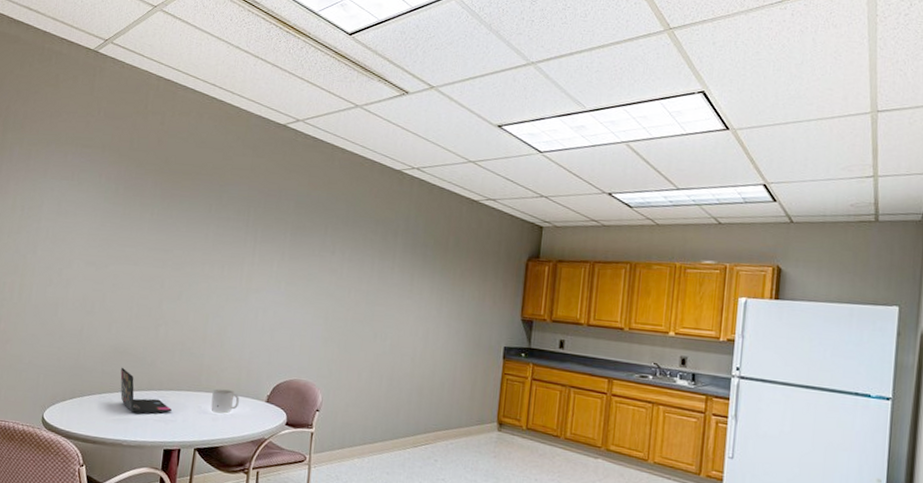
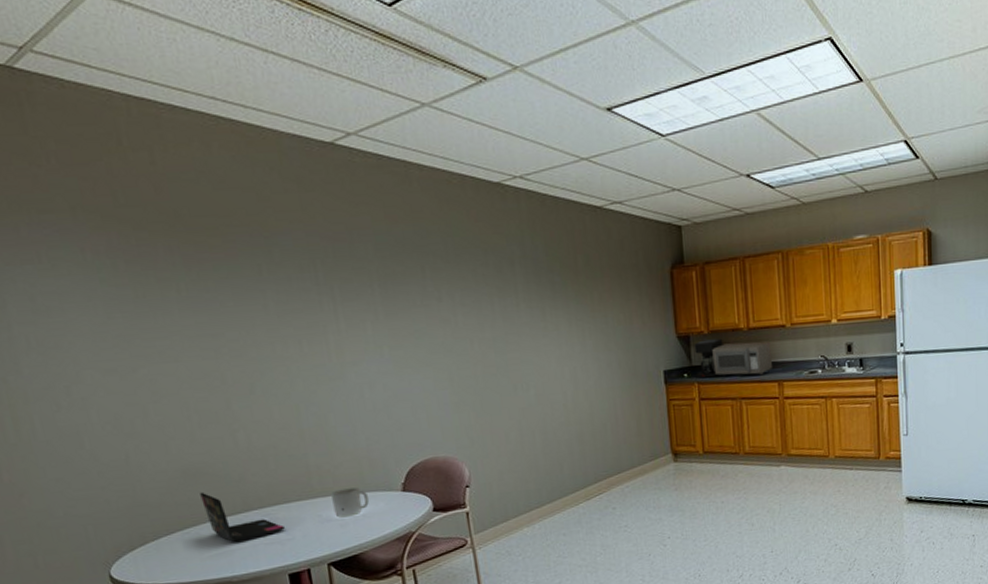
coffee maker: none [531,327,563,362] -> present [694,338,723,379]
microwave: none [549,334,607,370] -> present [712,341,774,376]

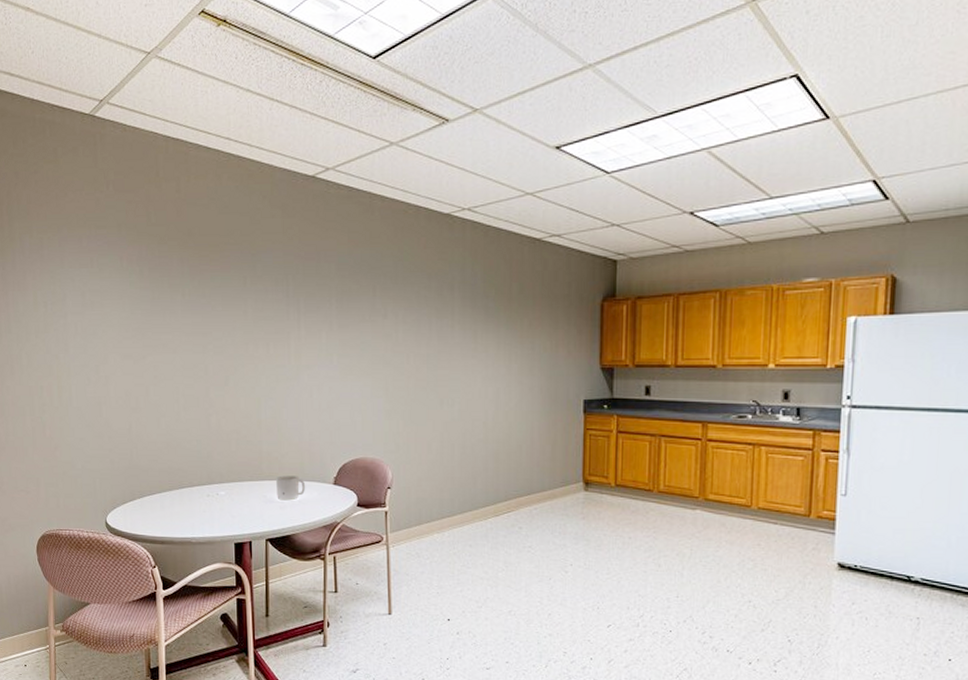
laptop: present [200,491,285,543] -> none [177,463,236,510]
coffee maker: present [694,338,723,379] -> none [615,373,648,412]
microwave: present [712,341,774,376] -> none [635,379,699,415]

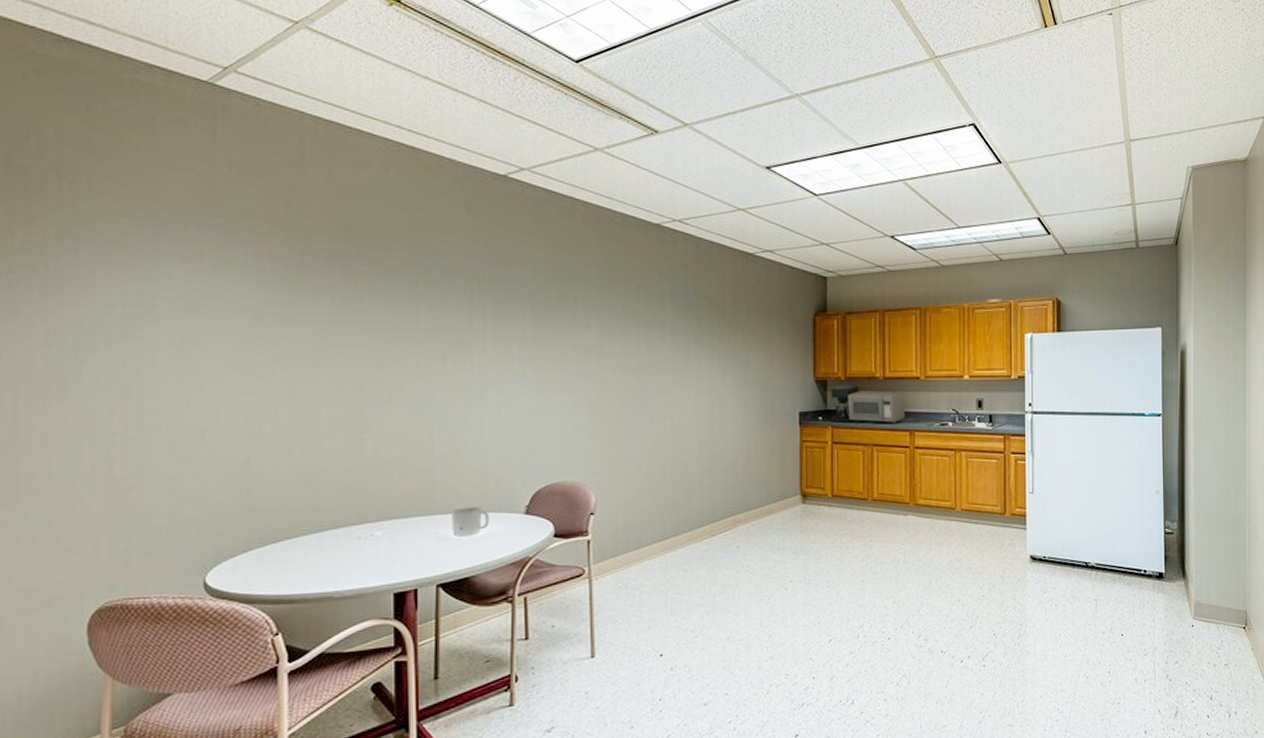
coffee maker: none [615,373,648,412] -> present [830,385,859,423]
microwave: none [635,379,699,415] -> present [848,390,906,424]

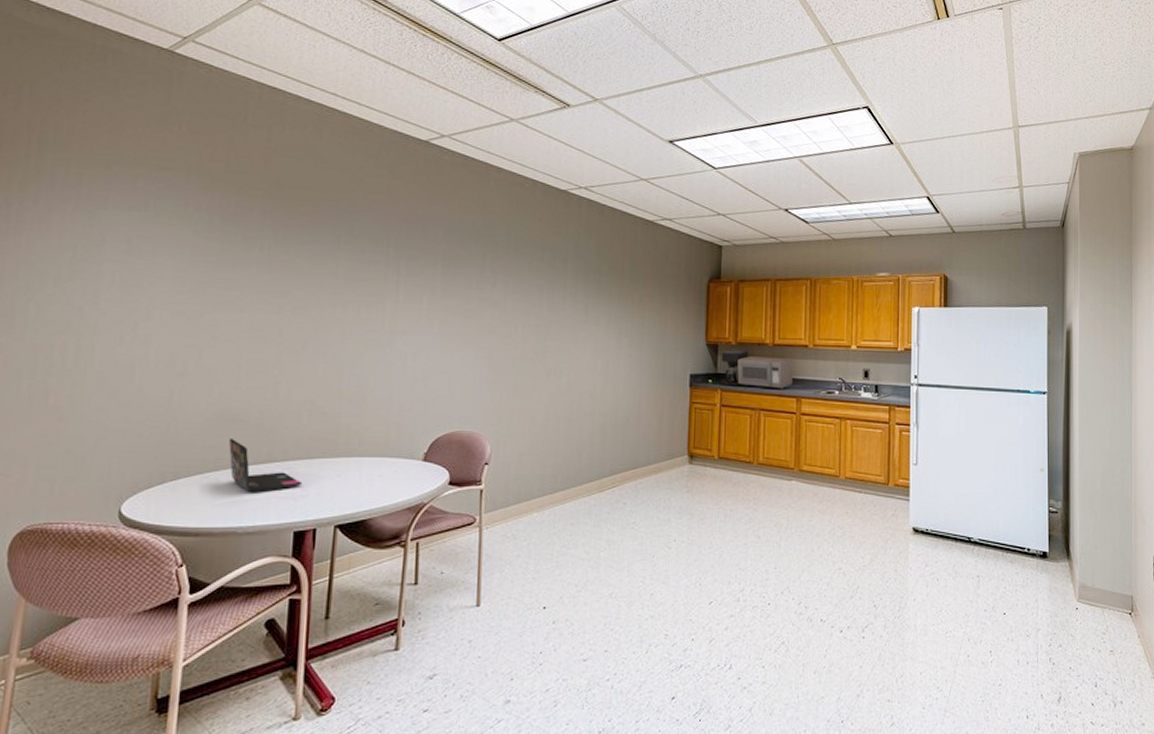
laptop: none [316,500,398,556] -> present [229,437,302,493]
mug: present [452,507,490,537] -> none [353,451,390,480]

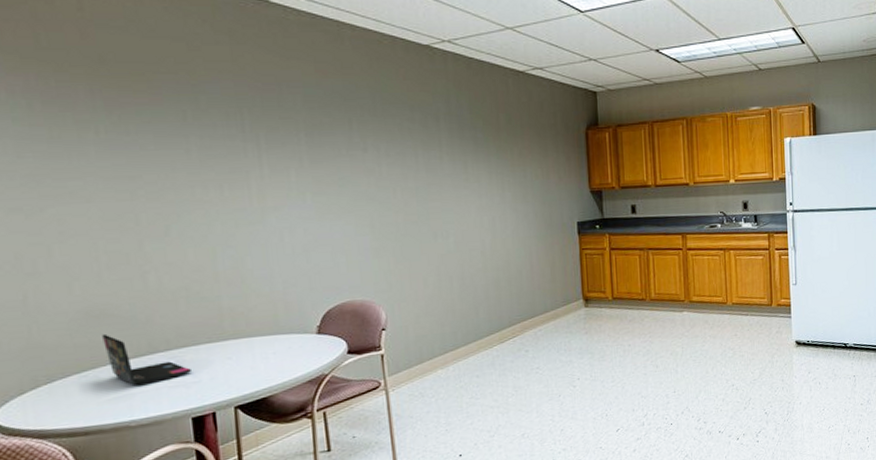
coffee maker: present [719,350,749,386] -> none [606,194,633,230]
microwave: present [737,356,793,390] -> none [622,197,678,229]

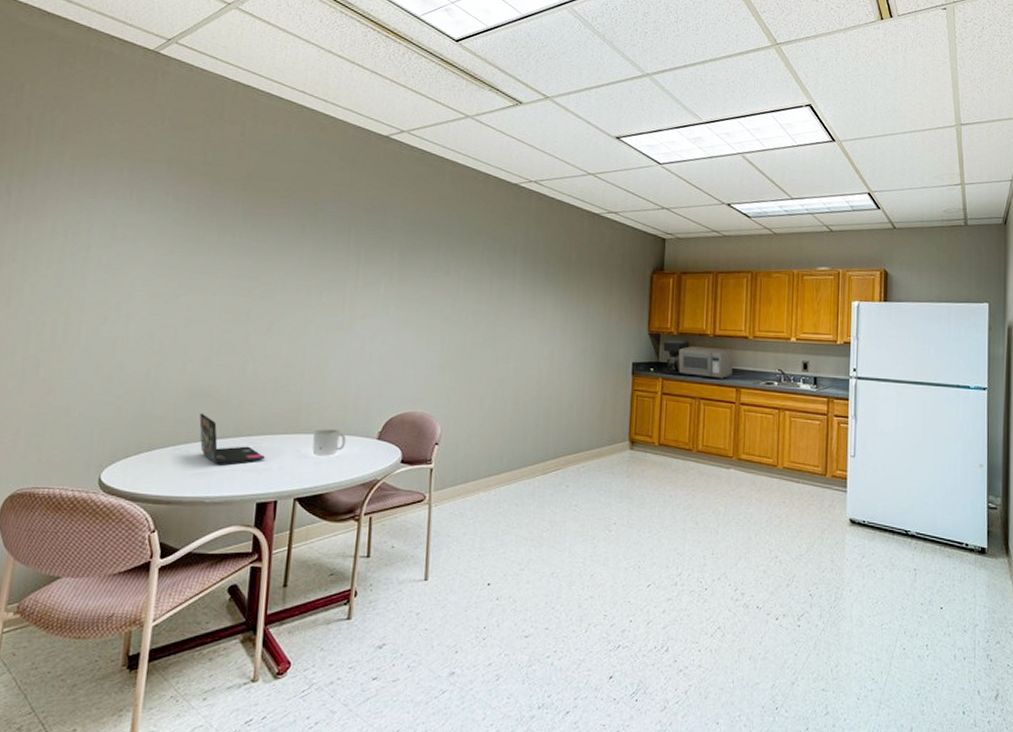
mug: none [243,330,283,361] -> present [312,429,347,456]
coffee maker: none [606,194,633,230] -> present [660,340,690,375]
microwave: none [622,197,678,229] -> present [678,346,733,380]

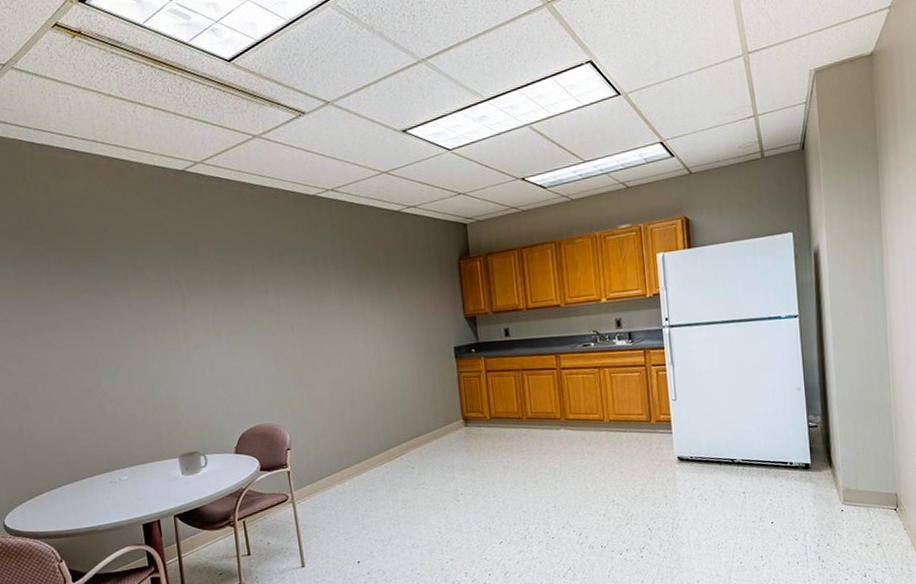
laptop: present [199,412,265,466] -> none [75,455,140,498]
coffee maker: present [660,340,690,375] -> none [480,318,506,353]
microwave: present [678,346,733,380] -> none [496,319,551,351]

